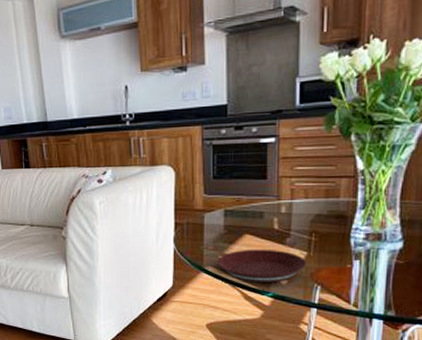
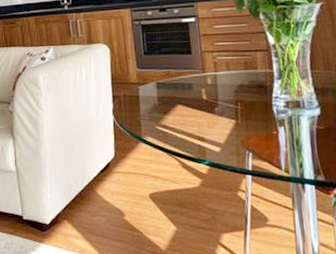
plate: present [218,249,306,282] -> none [154,118,236,151]

